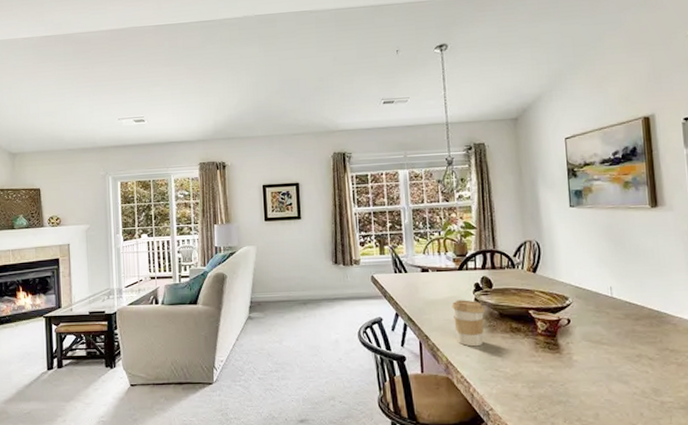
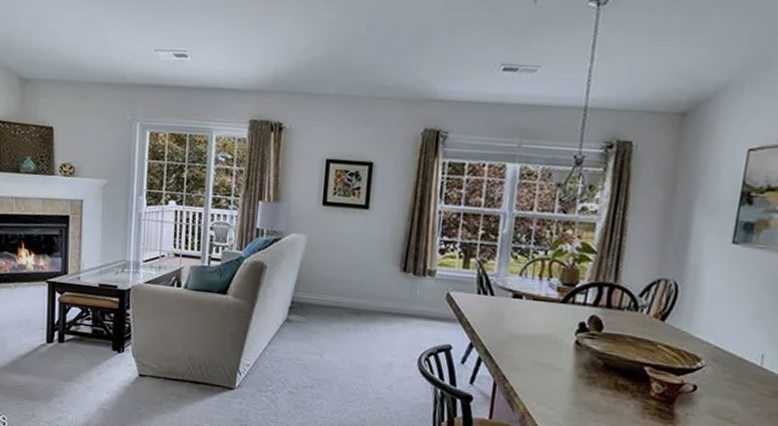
coffee cup: present [452,300,485,347] -> none [542,339,586,400]

